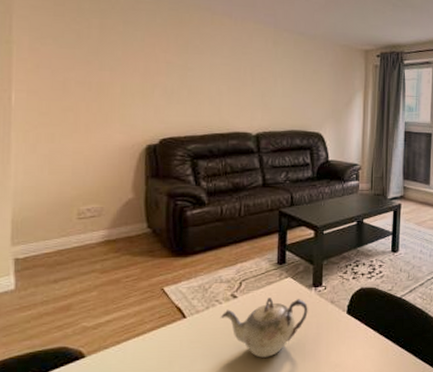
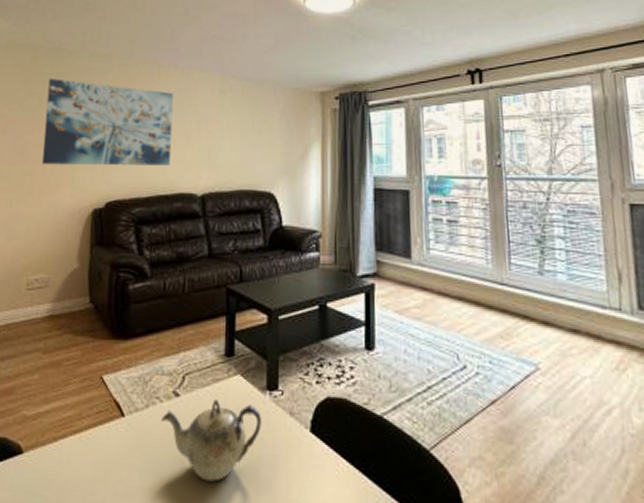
wall art: none [86,15,228,107] -> present [41,78,174,166]

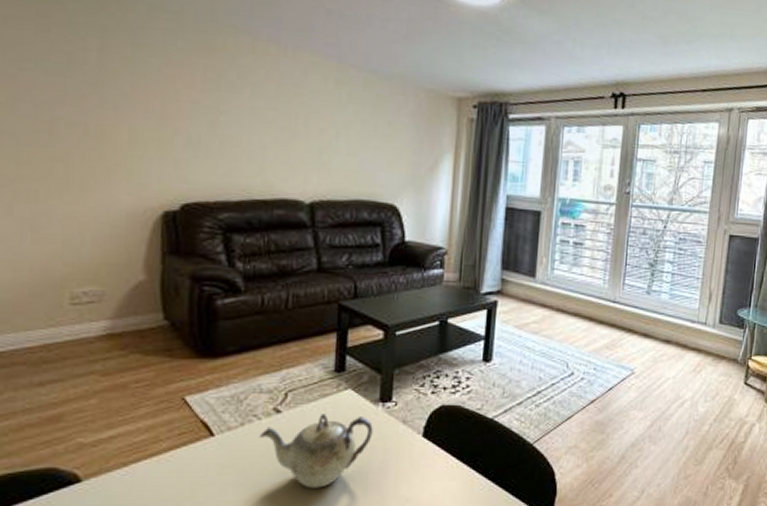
wall art: present [41,78,174,166] -> none [81,32,274,165]

